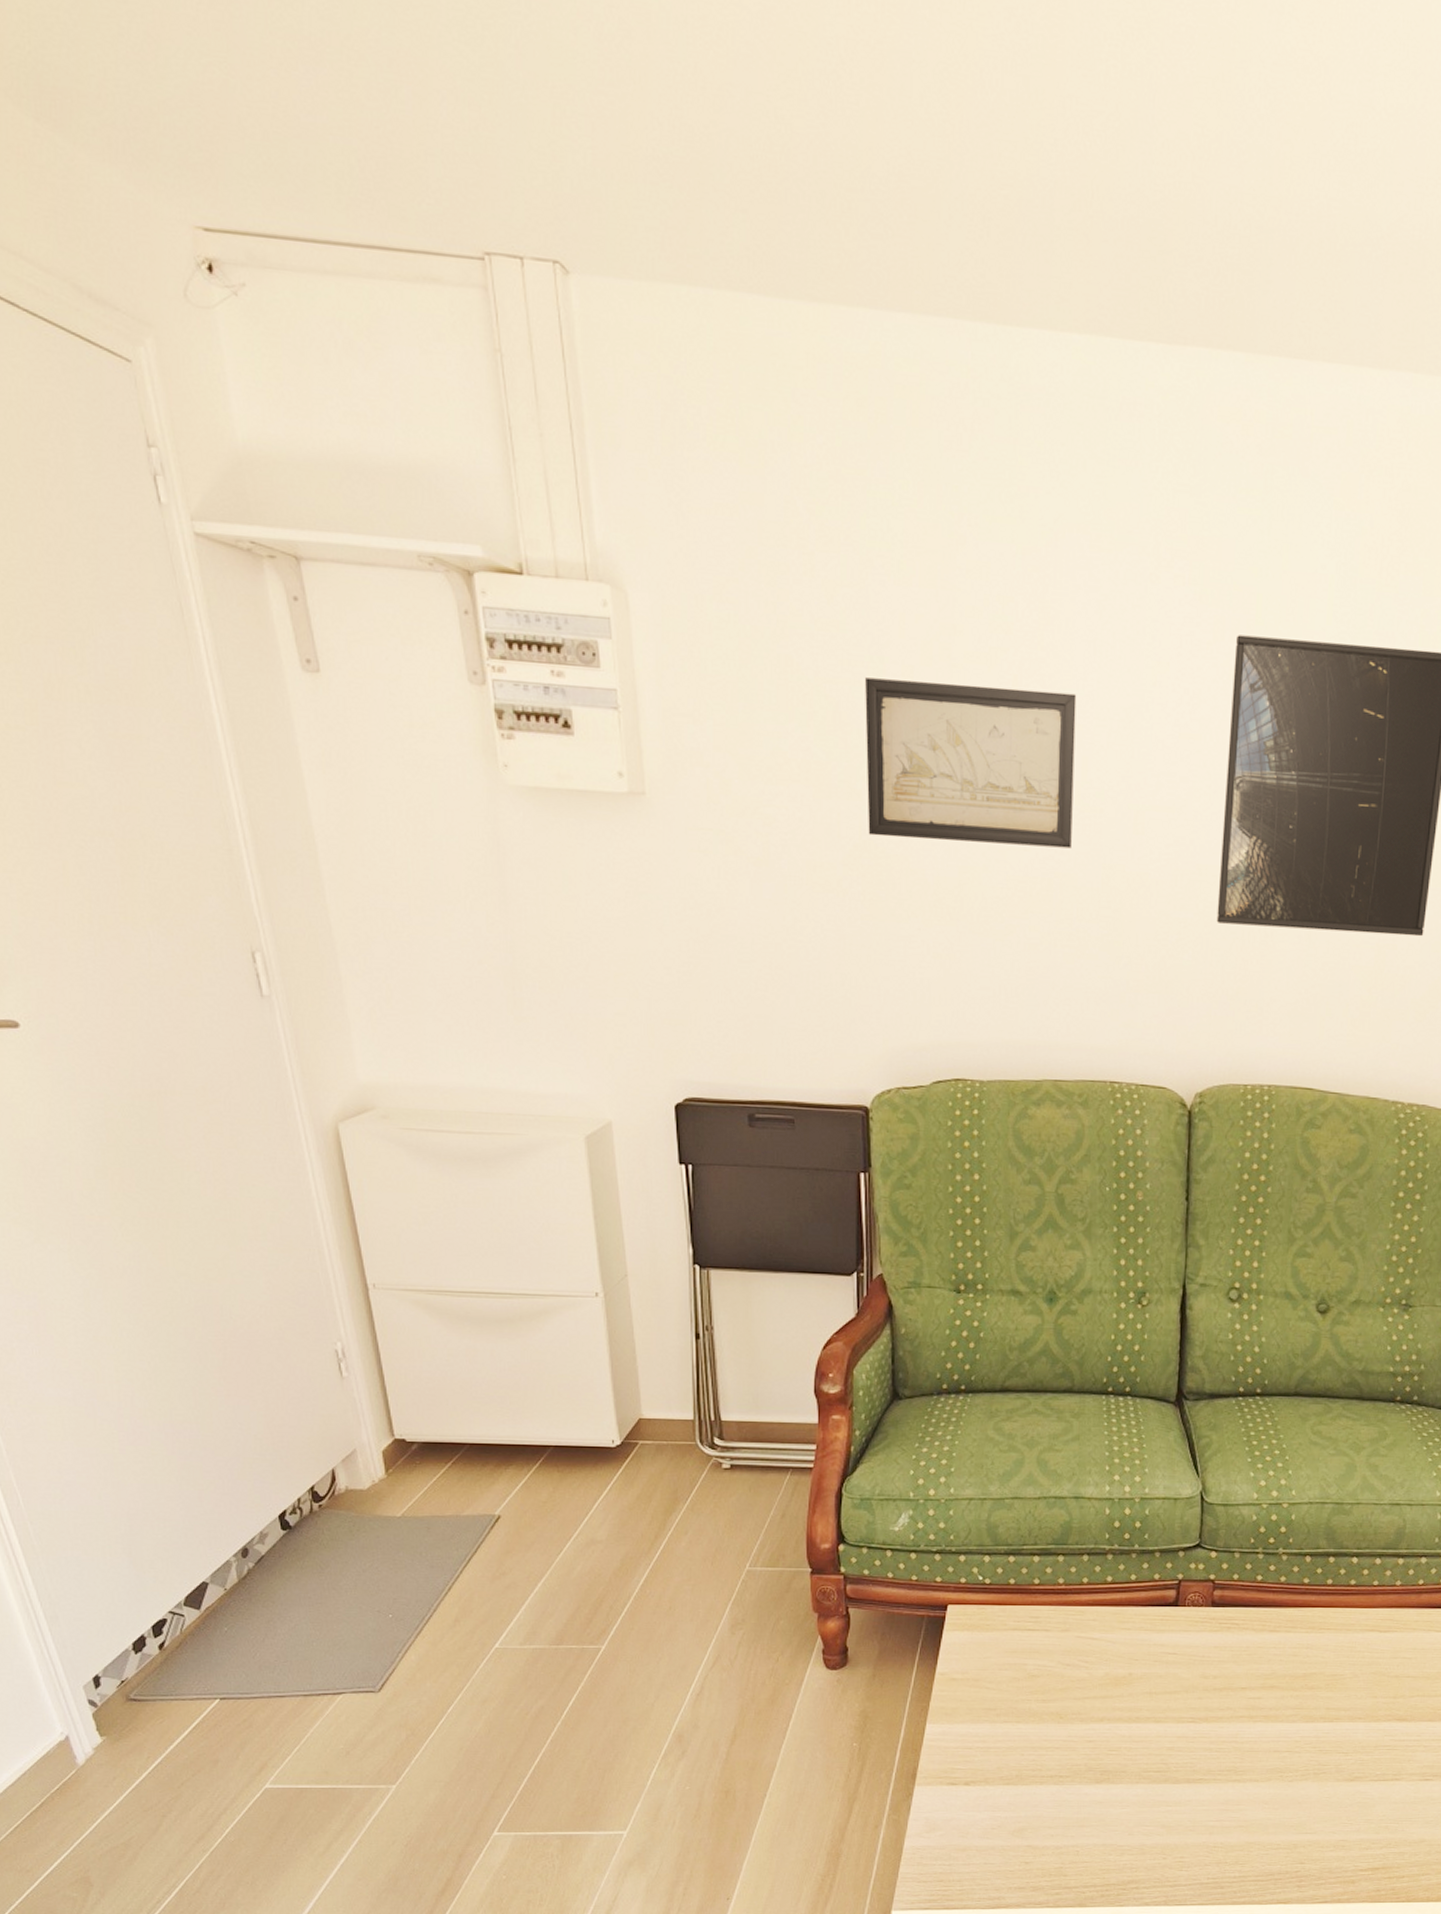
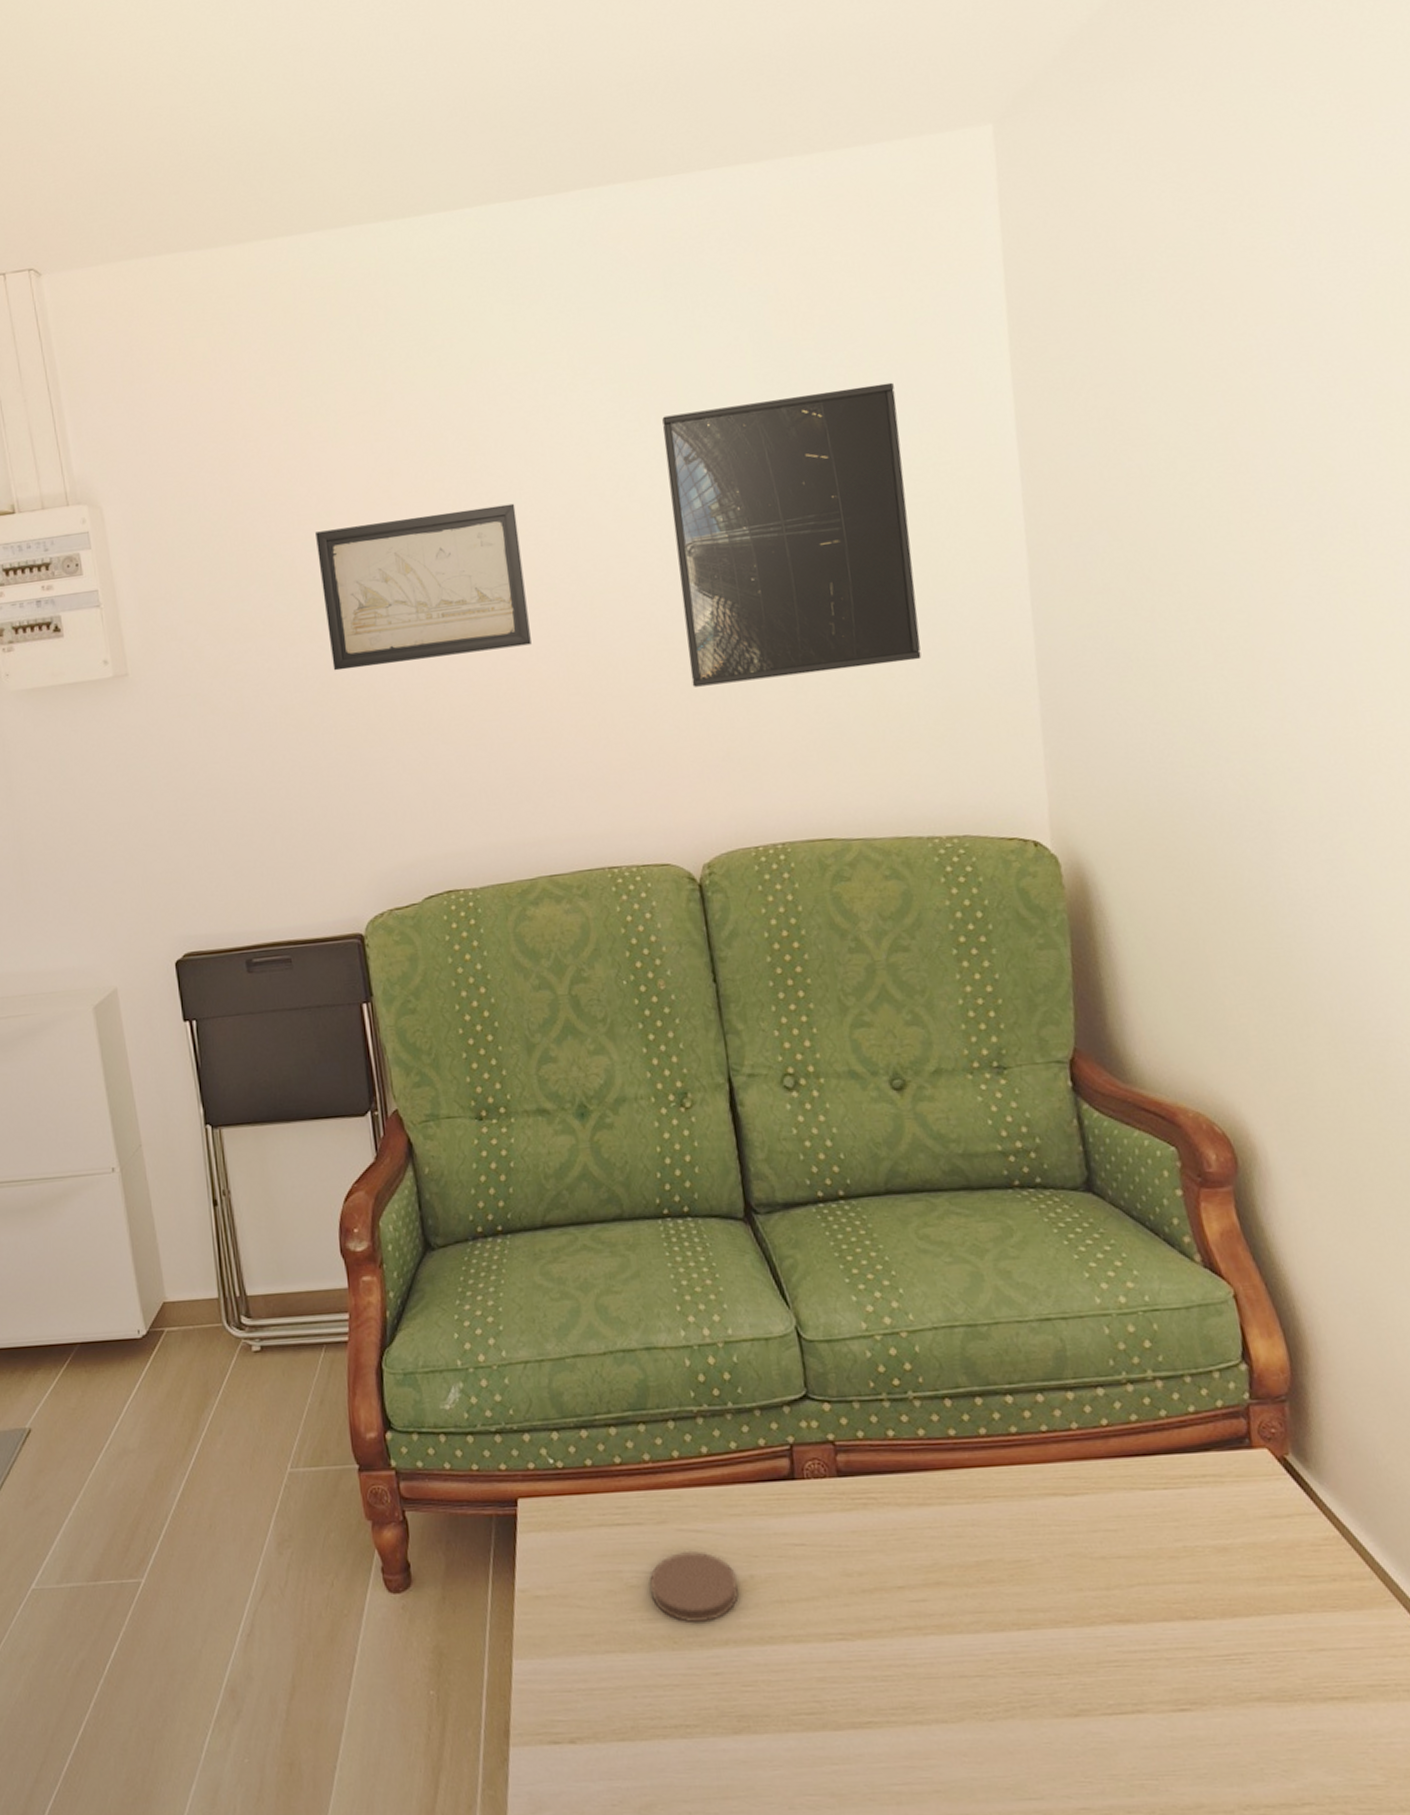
coaster: none [1048,1652,1118,1704] -> present [650,1550,739,1622]

